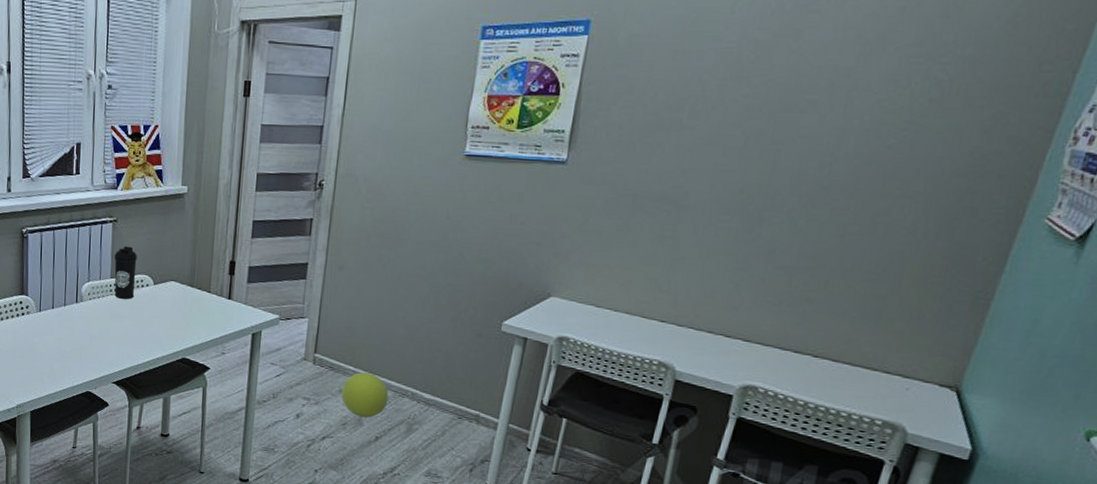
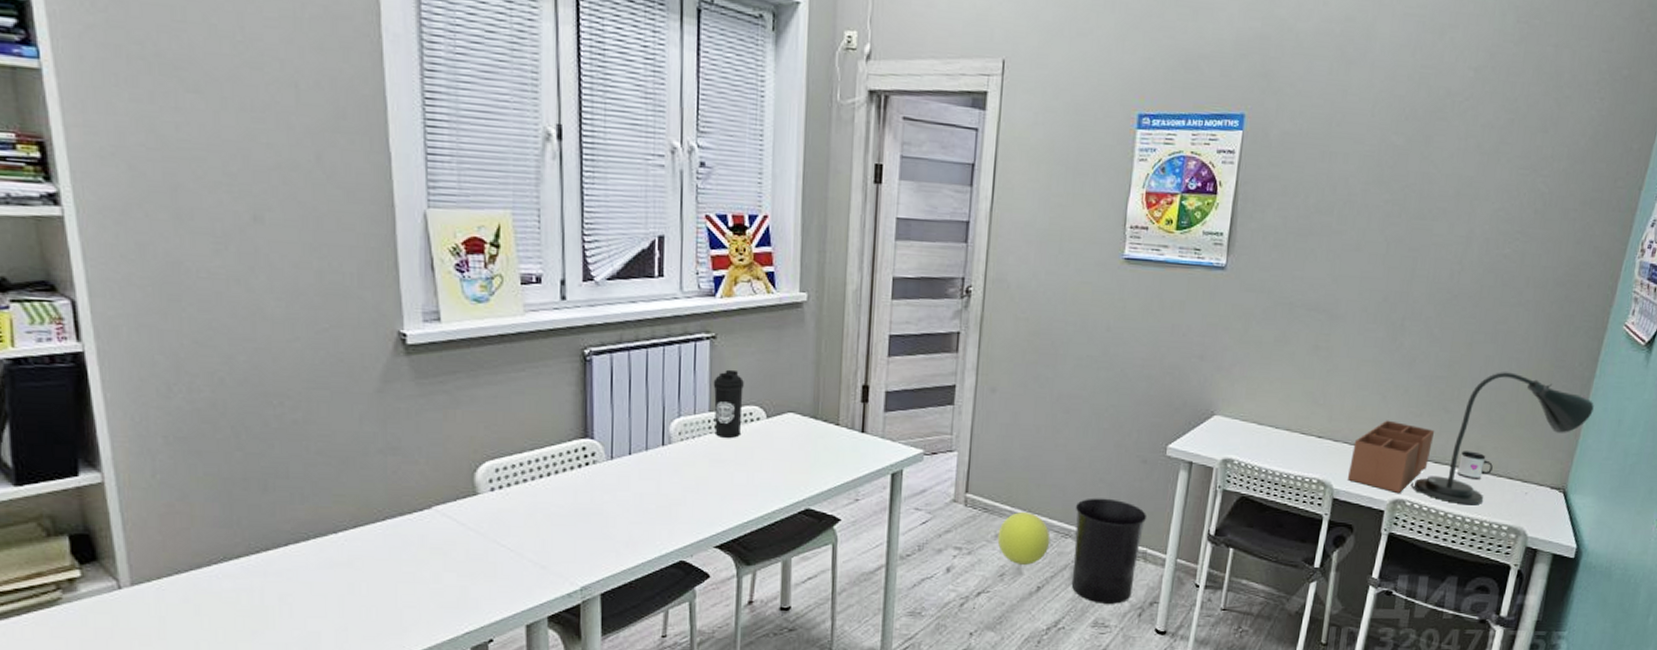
waste bin: none [407,364,481,458] -> present [1071,498,1148,604]
desk organizer: none [692,308,796,381] -> present [1348,420,1435,494]
desk lamp: none [765,264,1001,397] -> present [1410,372,1594,505]
mug: none [821,342,866,372] -> present [1457,451,1493,479]

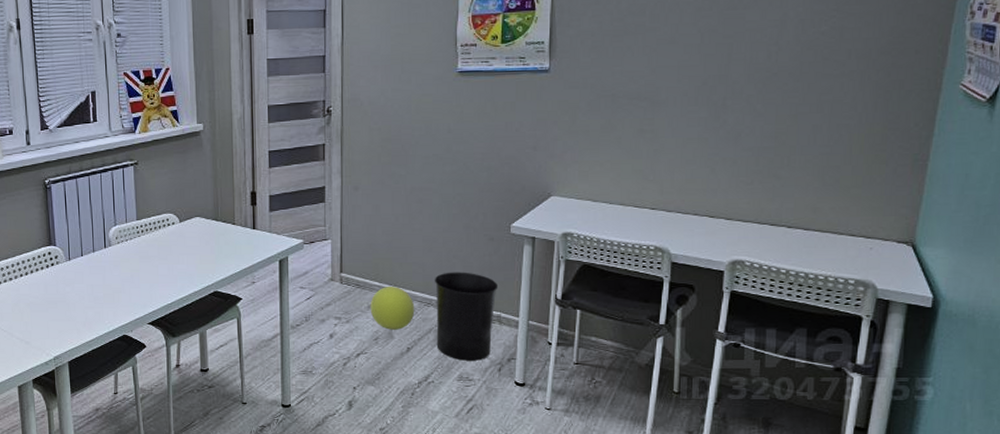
water bottle: present [713,369,744,438] -> none [138,187,161,239]
desk organizer: present [1348,420,1435,494] -> none [685,190,768,255]
desk lamp: present [1410,372,1594,505] -> none [748,138,936,262]
mug: present [1457,451,1493,479] -> none [795,212,832,238]

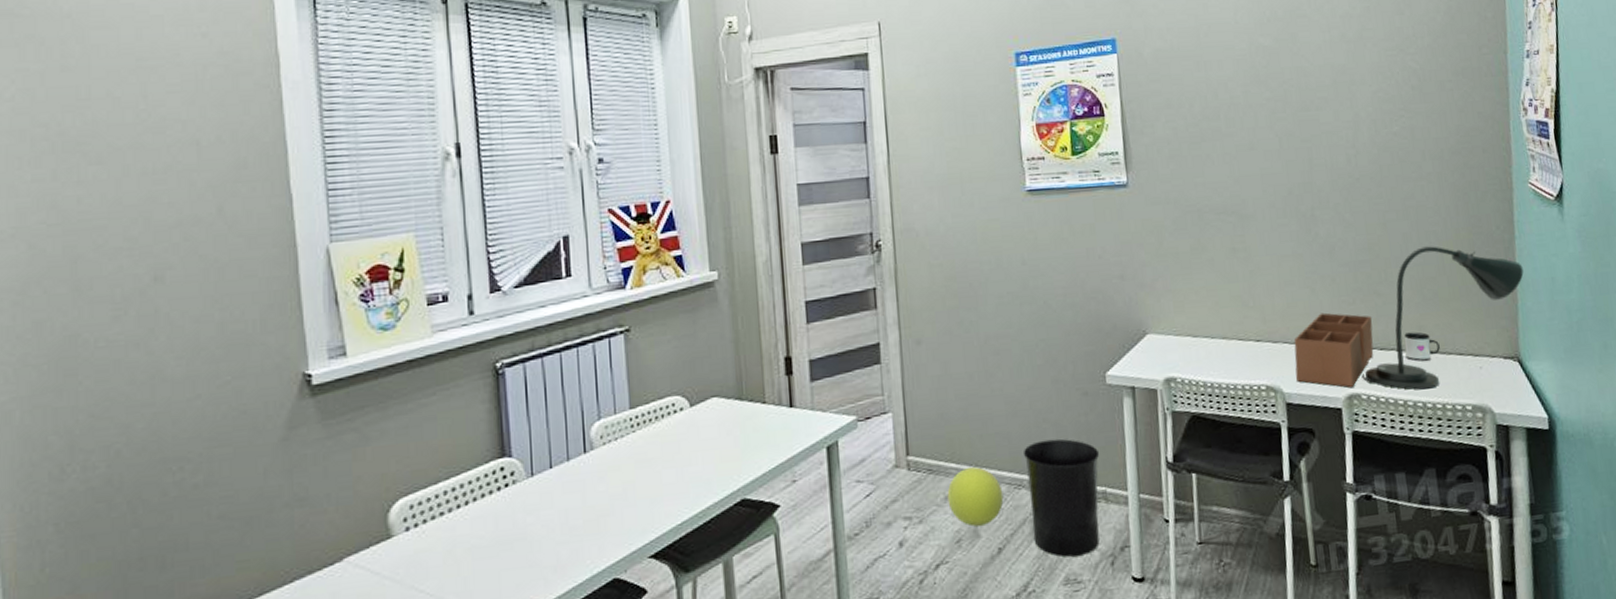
desk organizer: none [685,190,768,255] -> present [1293,312,1374,388]
desk lamp: none [748,138,936,262] -> present [1361,246,1524,390]
mug: none [795,212,832,238] -> present [1404,332,1440,362]

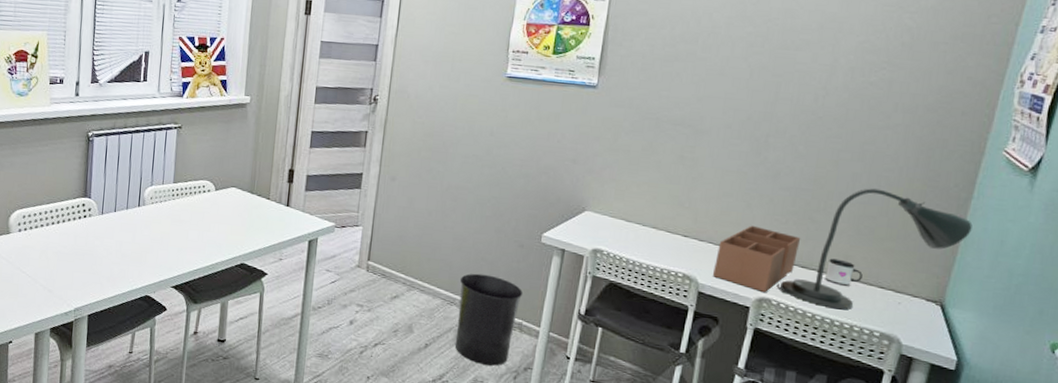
ball: present [947,466,1004,527] -> none [393,279,438,325]

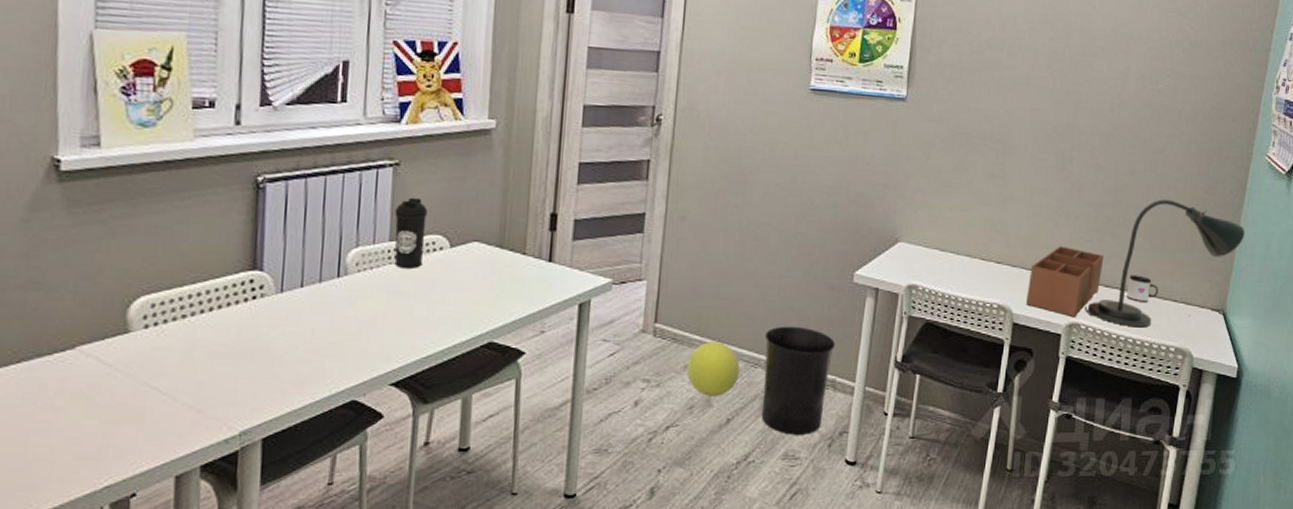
water bottle: none [176,152,200,204] -> present [394,197,427,268]
ball: none [393,279,438,325] -> present [686,341,740,398]

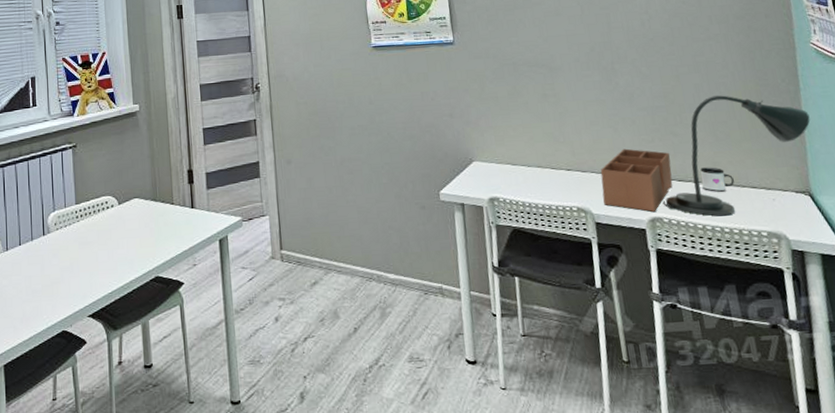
water bottle: present [394,197,427,268] -> none [77,169,100,224]
ball: present [686,341,740,398] -> none [312,261,358,310]
waste bin: present [761,326,836,435] -> none [372,242,438,339]

